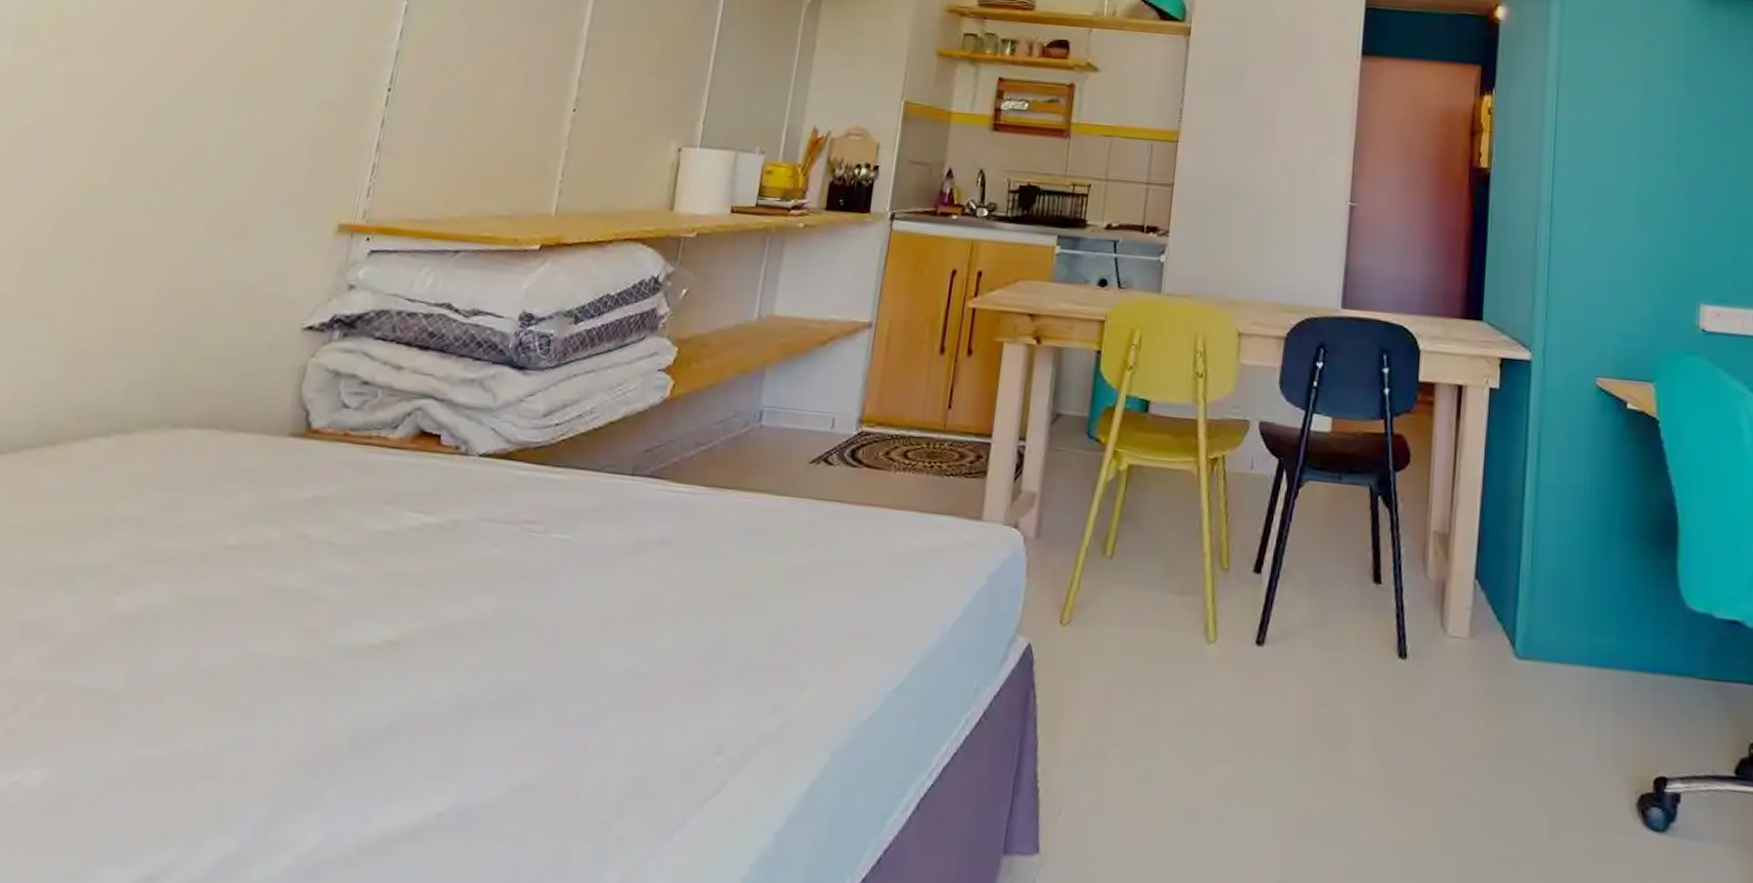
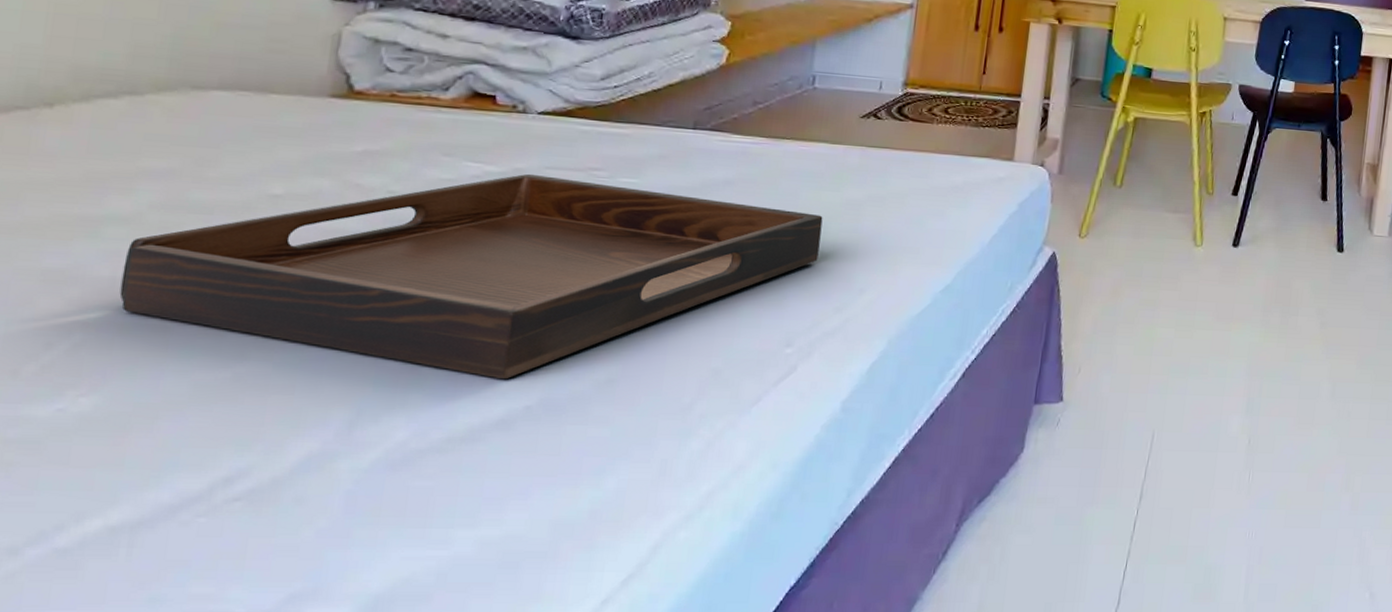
serving tray: none [82,526,764,777] -> present [119,173,823,380]

